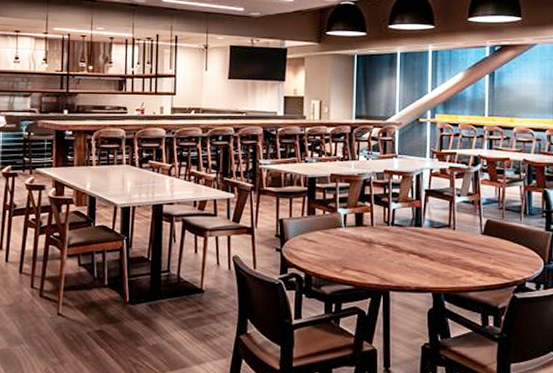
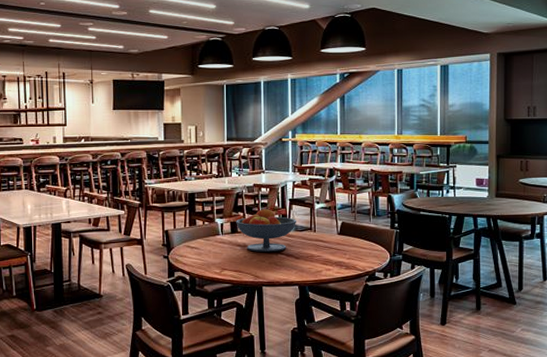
fruit bowl: none [362,199,434,251] -> present [236,208,297,252]

